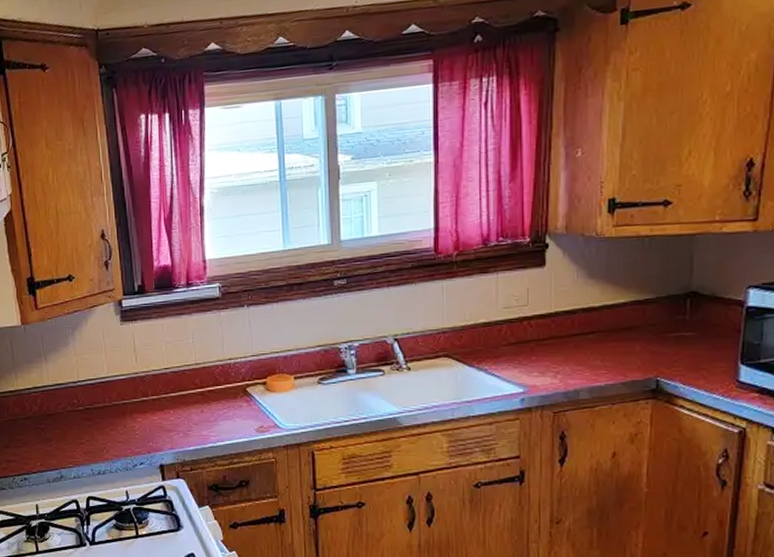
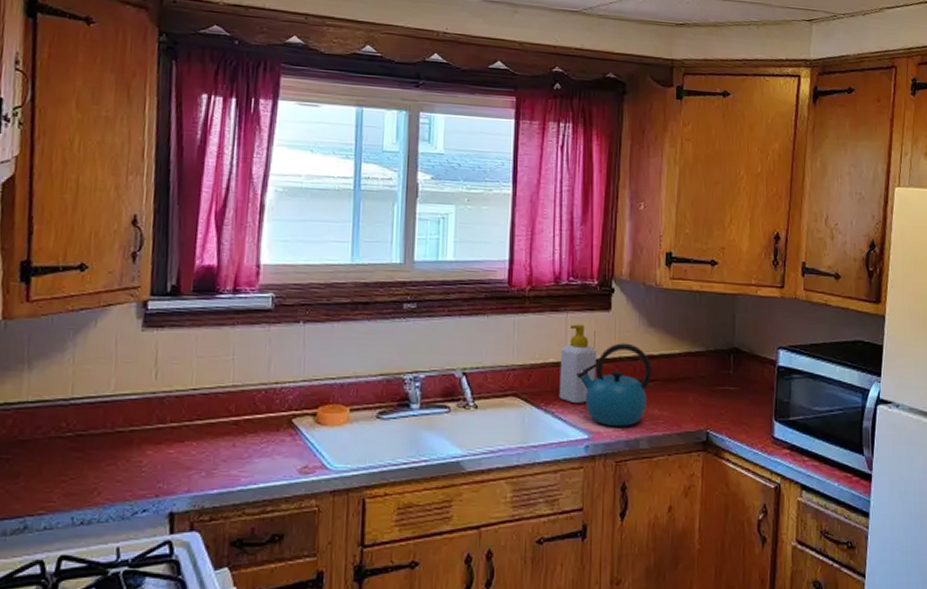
soap bottle: none [491,283,530,361] -> present [559,324,597,404]
kettle: none [509,297,592,380] -> present [576,343,652,427]

